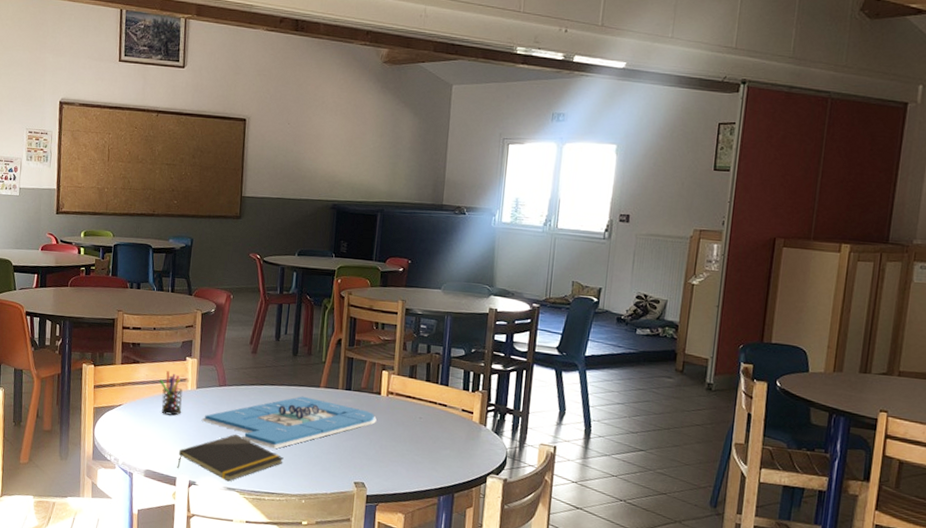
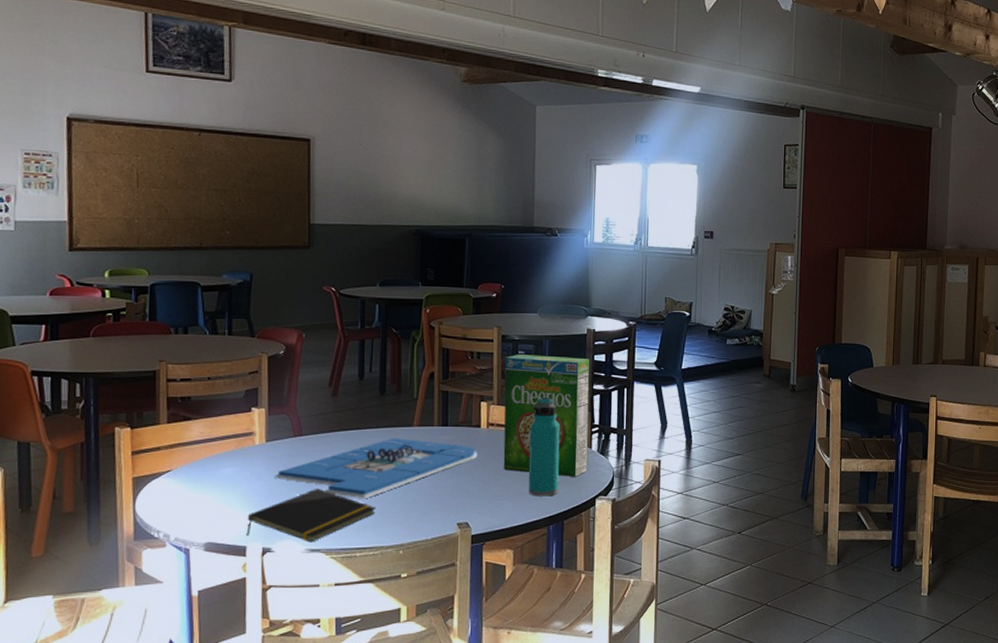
pen holder: present [159,371,183,416] -> none [218,425,249,476]
cereal box: none [399,328,490,453] -> present [503,354,590,477]
water bottle: none [422,372,456,469] -> present [528,398,560,497]

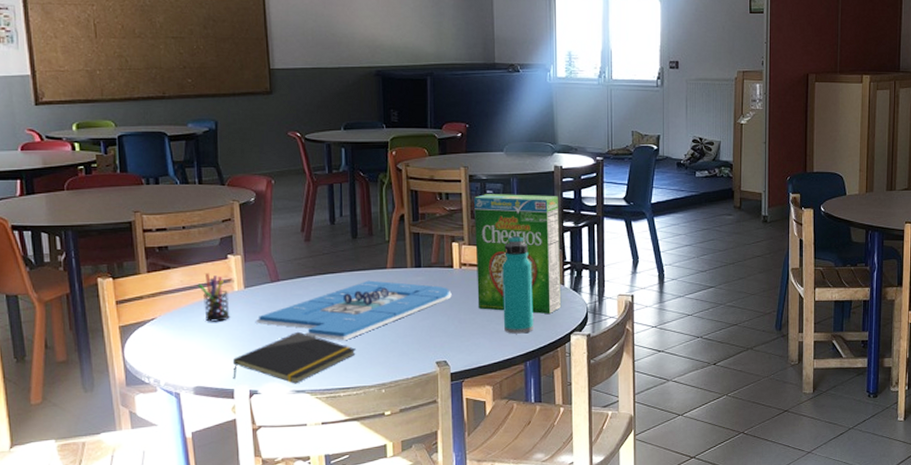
pen holder: none [218,425,249,476] -> present [197,273,230,322]

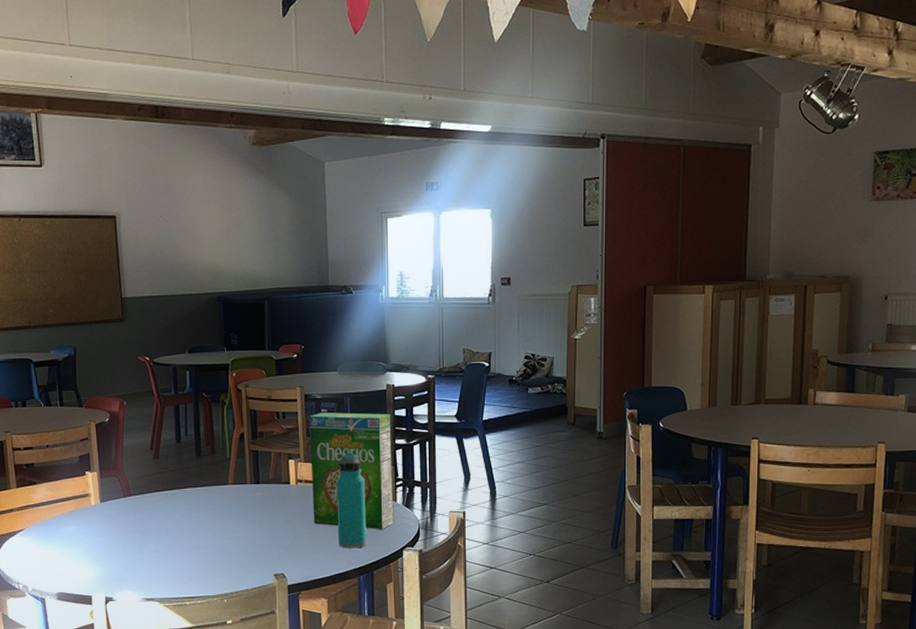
pen holder: present [197,273,230,322] -> none [60,488,88,533]
notepad: present [232,331,356,384] -> none [90,543,200,592]
board game: present [256,280,452,341] -> none [111,496,289,553]

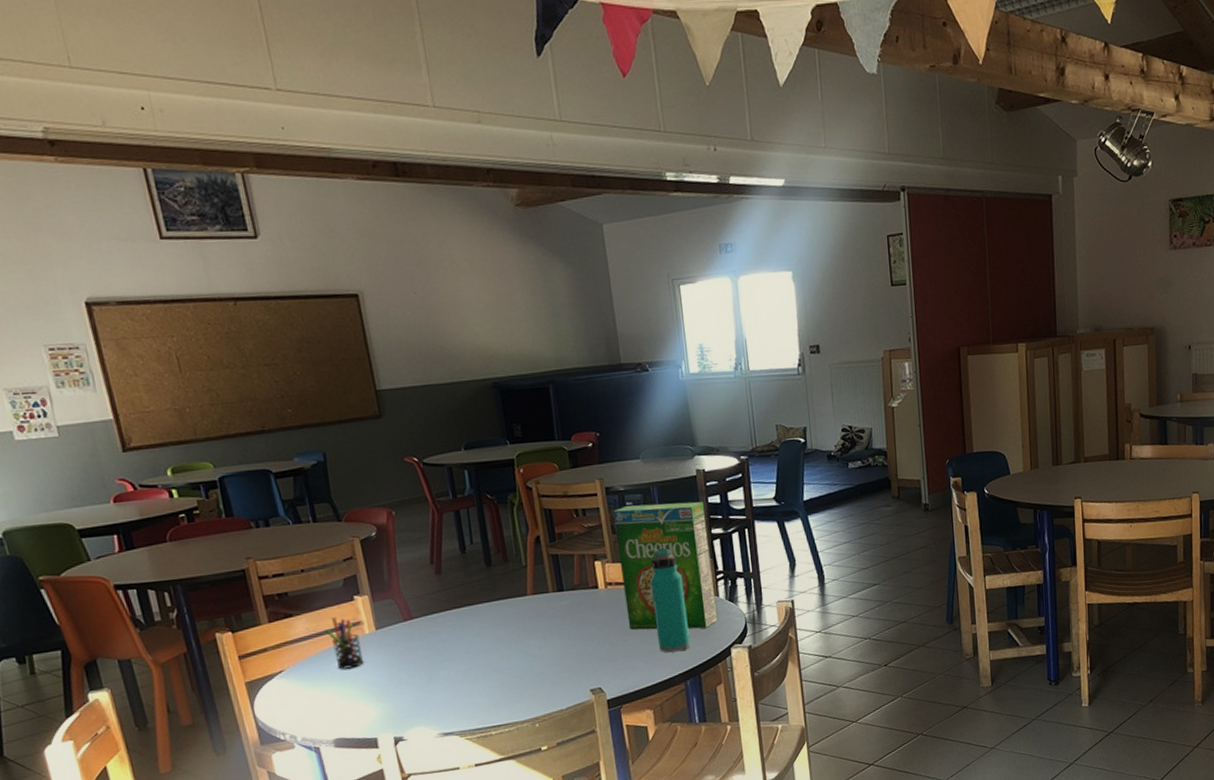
pen holder: none [60,488,88,533] -> present [325,617,364,670]

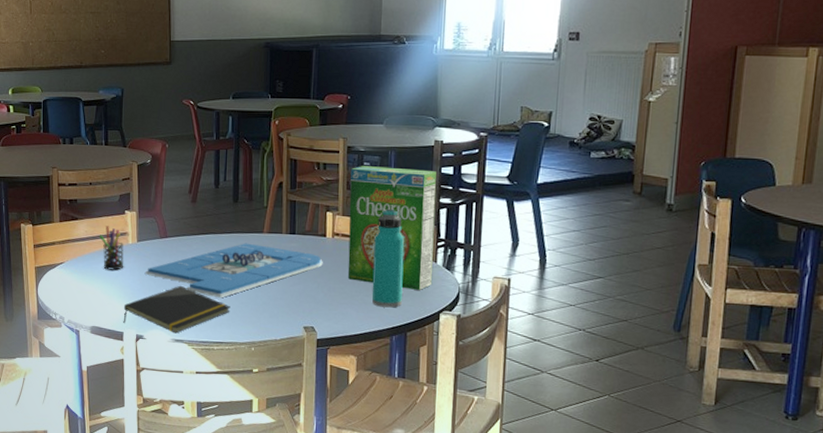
notepad: none [372,670,504,728] -> present [123,285,230,334]
board game: none [393,608,600,677] -> present [145,243,323,298]

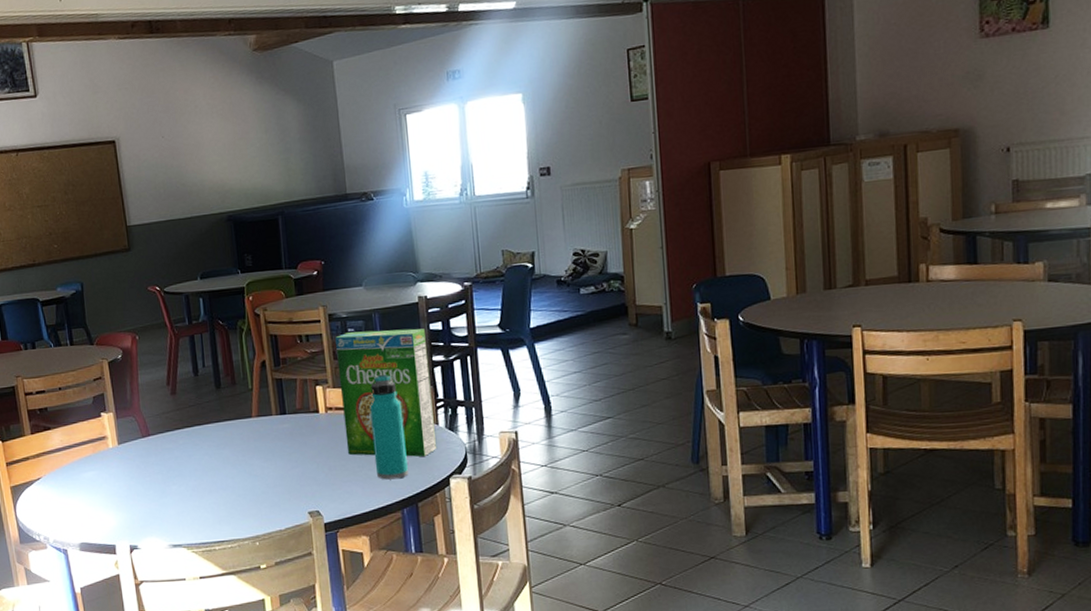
pen holder: present [99,226,124,270] -> none [76,431,107,479]
notepad: present [123,285,230,334] -> none [112,485,228,539]
board game: present [145,243,323,298] -> none [131,430,320,494]

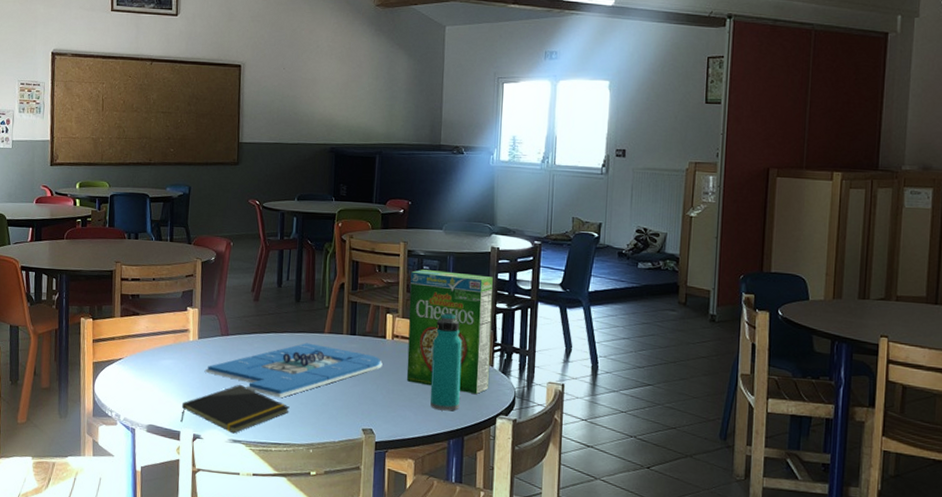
notepad: none [112,485,228,539] -> present [180,384,290,434]
board game: none [131,430,320,494] -> present [205,342,383,398]

